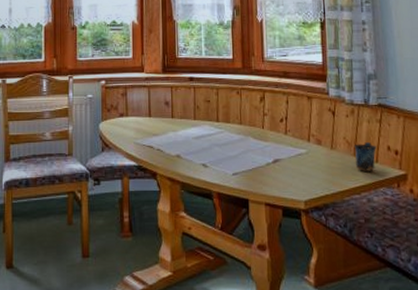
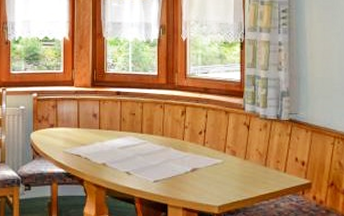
mug: present [354,142,376,171] -> none [265,154,285,180]

